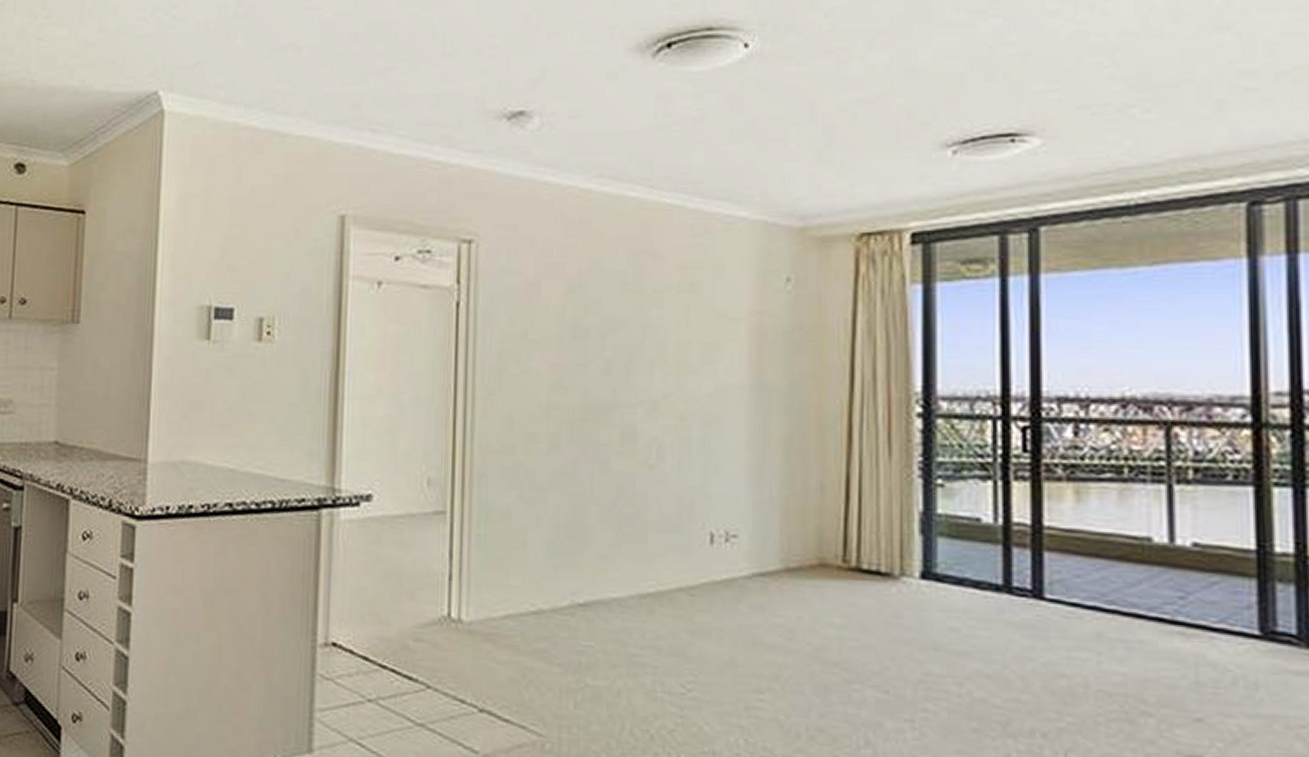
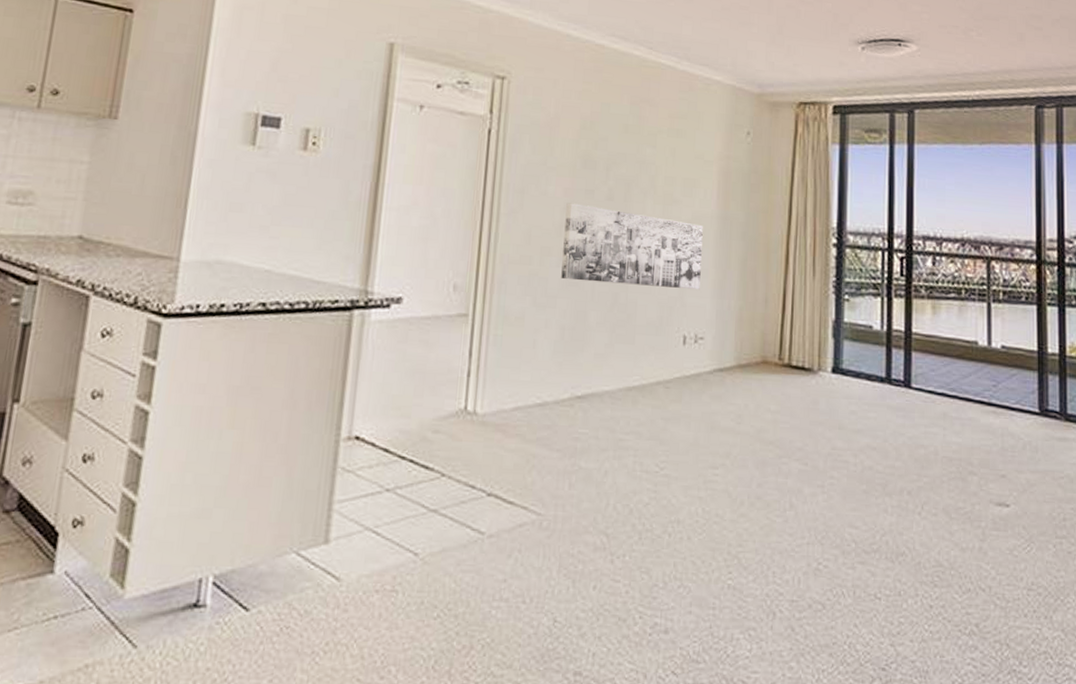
wall art: none [552,380,731,478] -> present [561,203,703,290]

